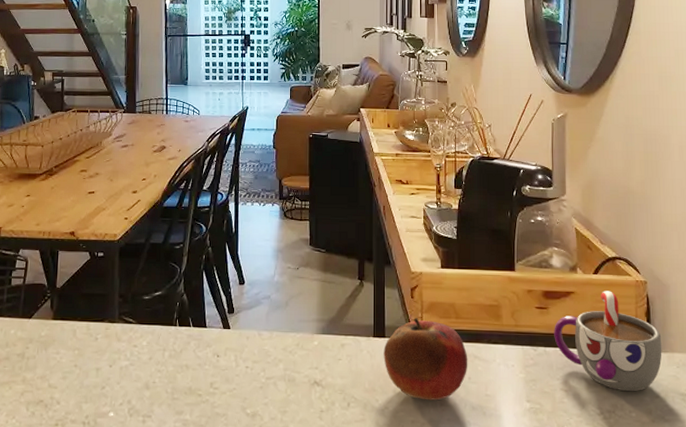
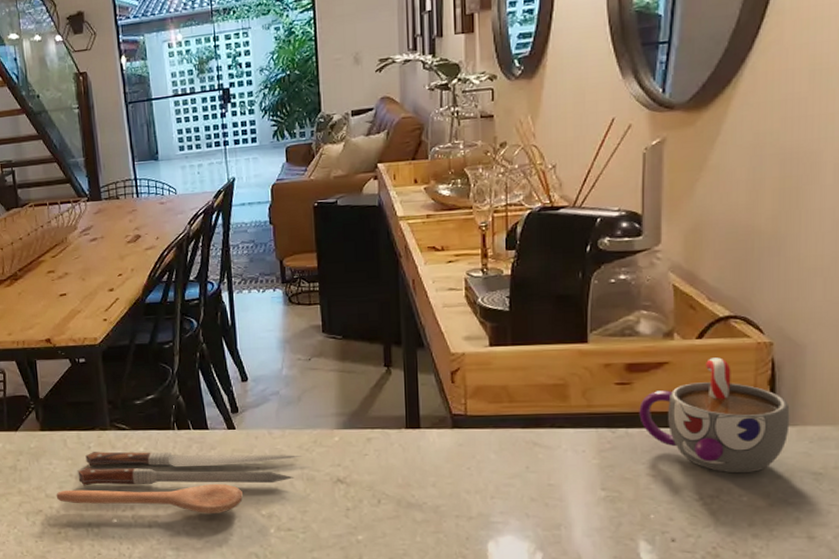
spoon: none [58,343,287,411] -> present [56,451,304,513]
fruit: present [384,318,468,401] -> none [419,405,526,493]

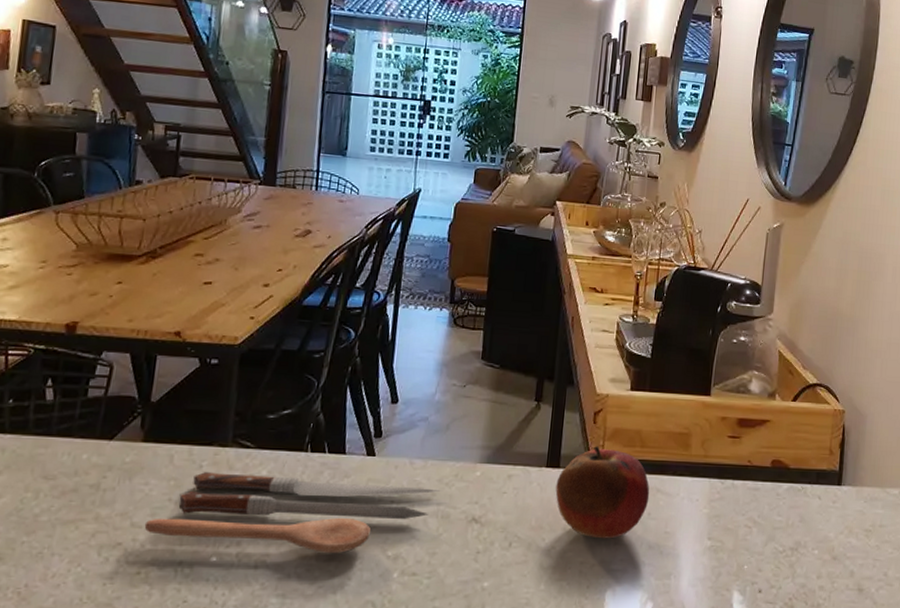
fruit: none [419,405,526,493] -> present [555,446,650,539]
mug: present [639,357,790,474] -> none [744,419,853,528]

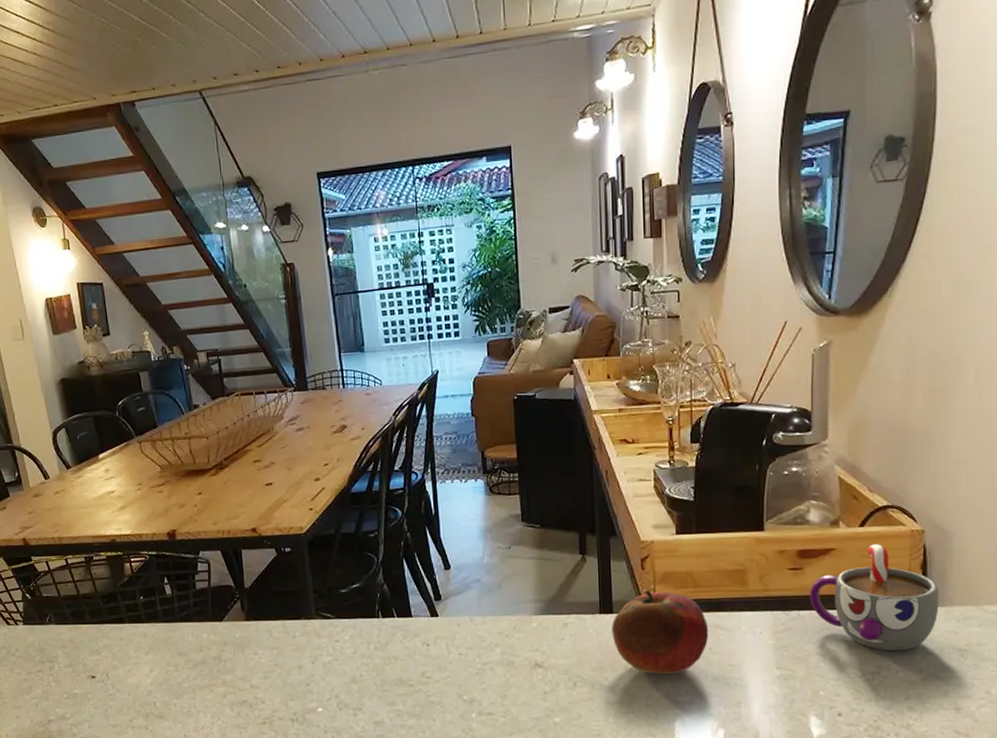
spoon: present [144,472,442,553] -> none [261,639,504,700]
mug: none [744,419,853,528] -> present [810,544,939,651]

